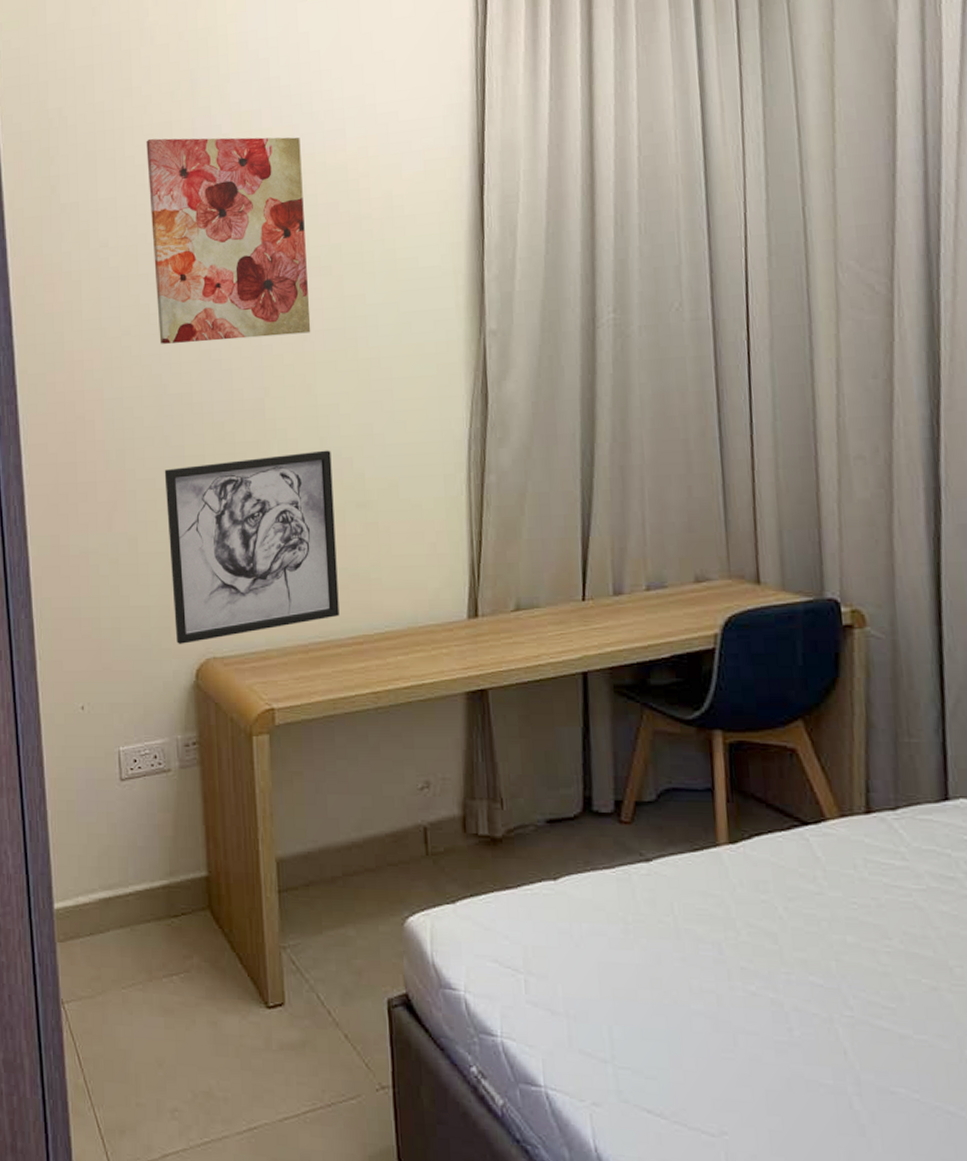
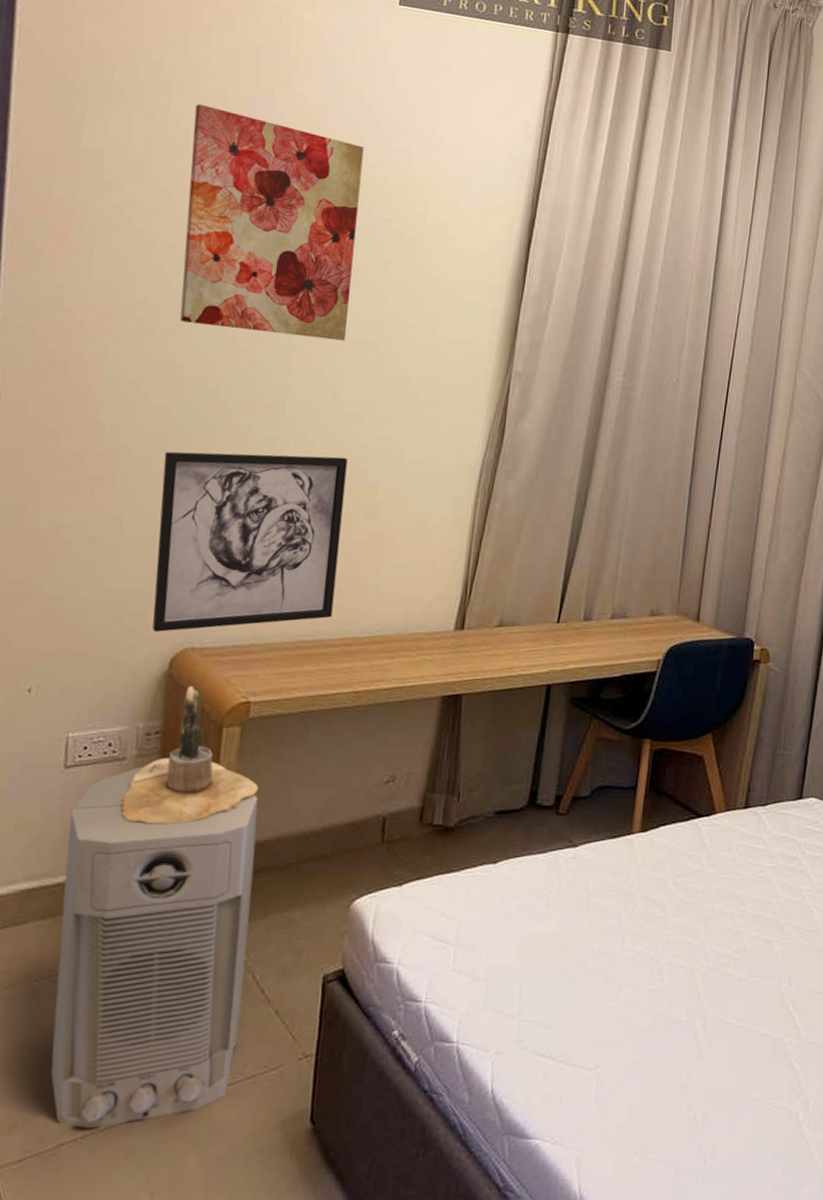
air purifier: none [131,777,312,1143] -> present [50,766,258,1129]
potted cactus: none [172,696,294,835] -> present [121,686,258,824]

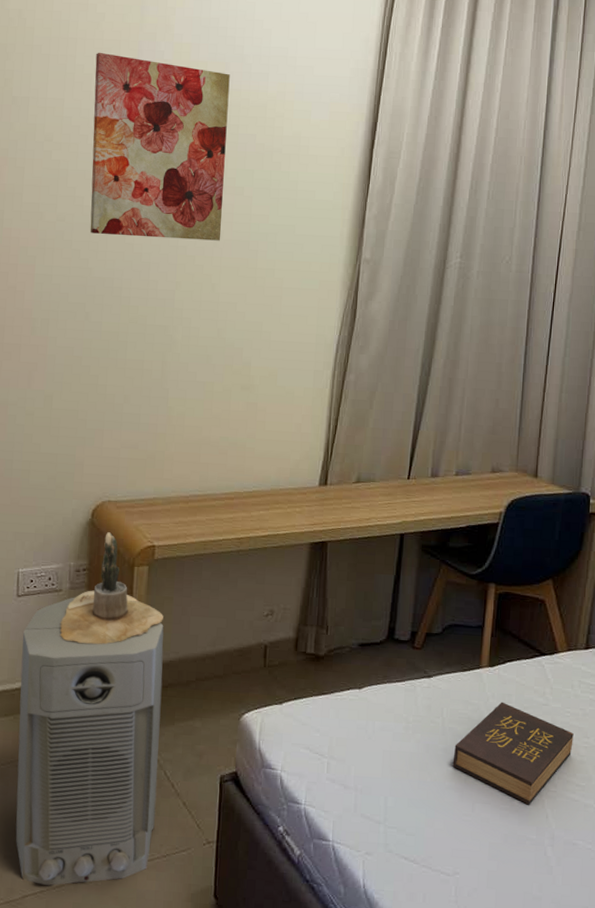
wall art: present [152,451,348,632] -> none [78,339,226,488]
hardback book: none [597,870,730,984] -> present [452,701,574,805]

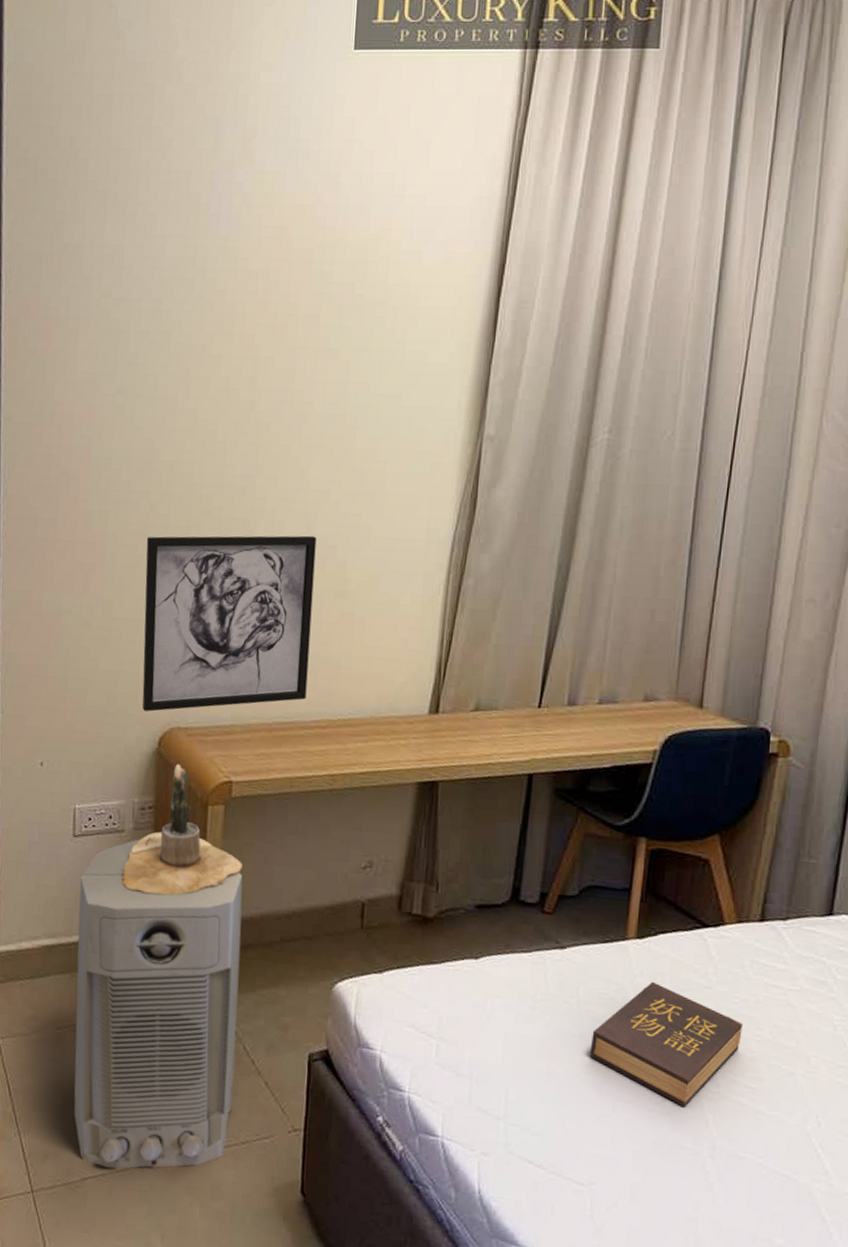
wall art: none [78,339,226,488] -> present [142,535,317,712]
wall art: present [90,52,230,241] -> none [155,186,323,415]

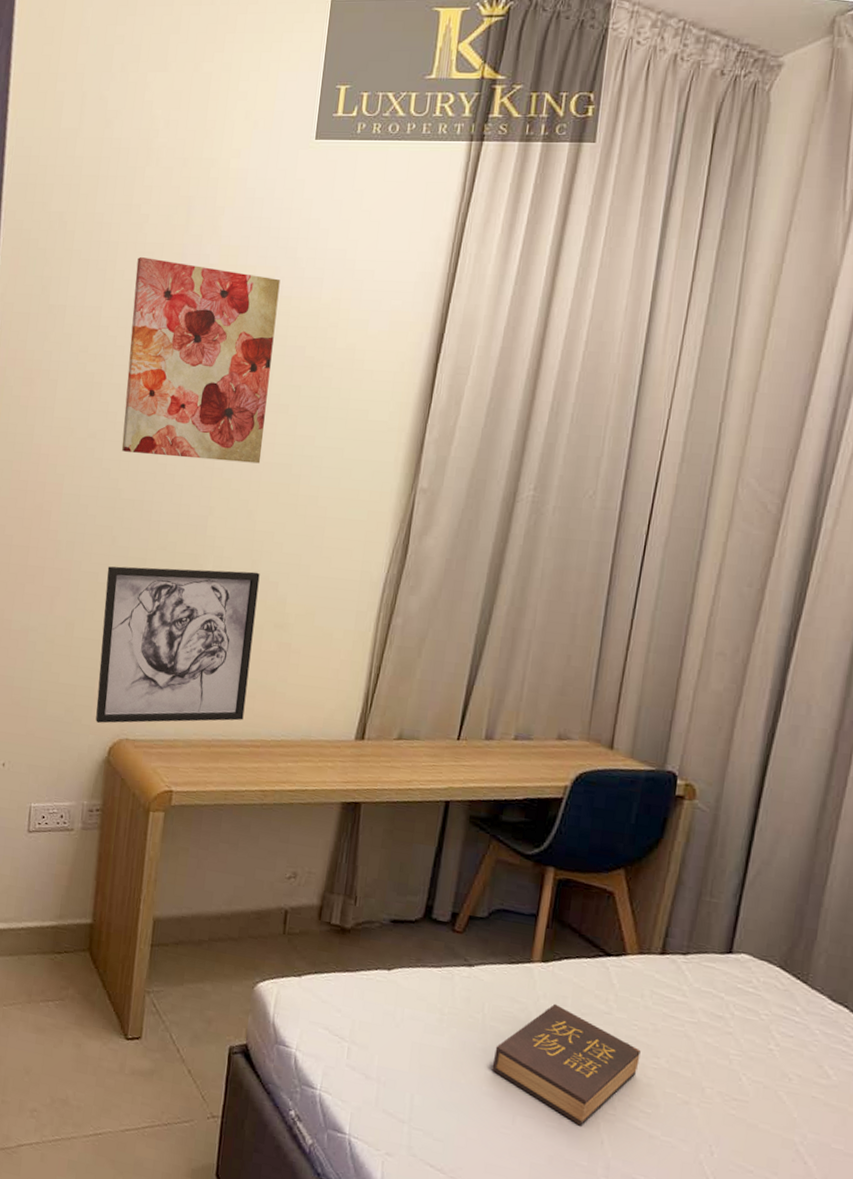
air purifier: present [73,839,243,1169] -> none [14,838,178,1143]
potted cactus: present [122,764,242,896] -> none [69,772,178,892]
wall art: none [155,186,323,415] -> present [121,256,280,464]

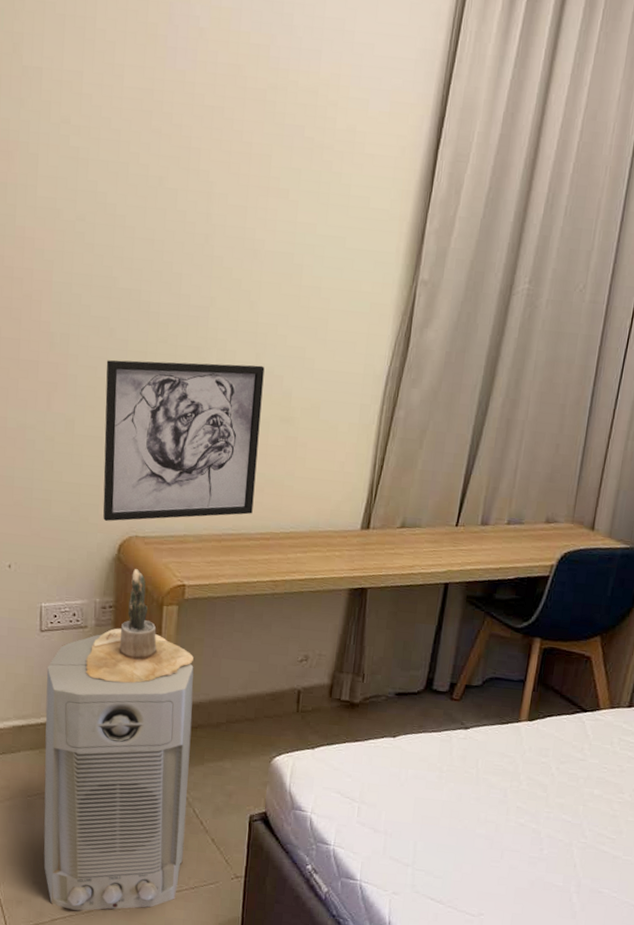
air purifier: none [14,838,178,1143] -> present [43,634,194,911]
potted cactus: none [69,772,178,892] -> present [85,569,194,683]
wall art: present [121,256,280,464] -> none [114,14,277,252]
hardback book: present [492,1003,641,1126] -> none [484,755,609,854]

